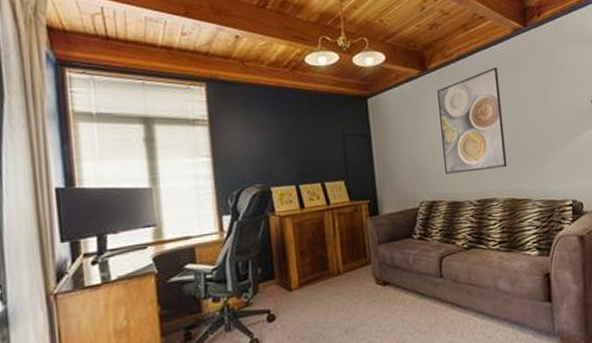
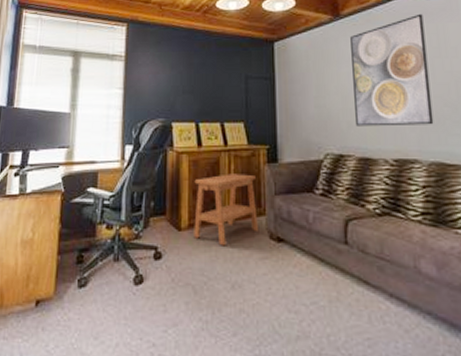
side table: none [300,229,365,298] -> present [194,174,258,246]

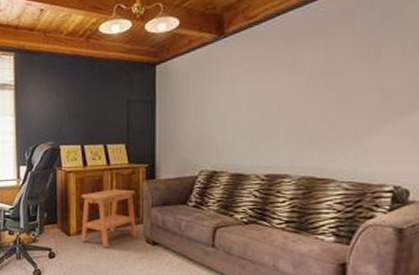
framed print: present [350,13,434,127] -> none [232,27,313,145]

